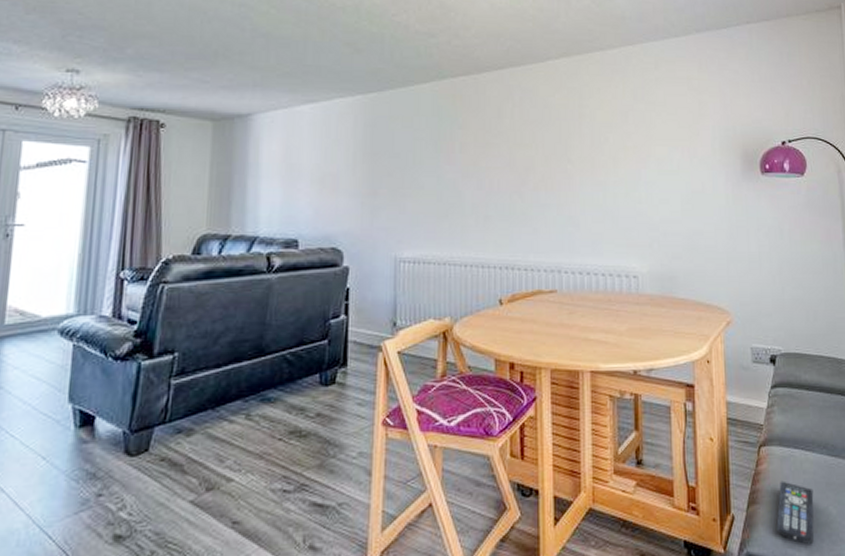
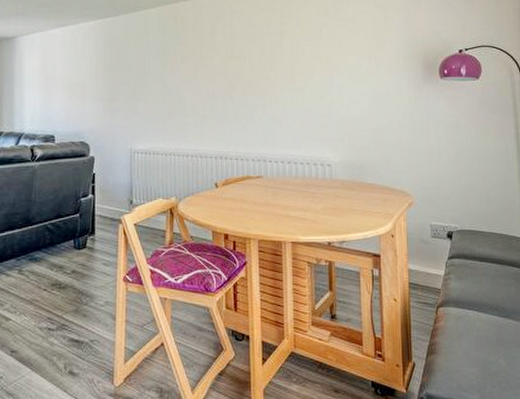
remote control: present [776,481,814,545] -> none [452,336,486,390]

